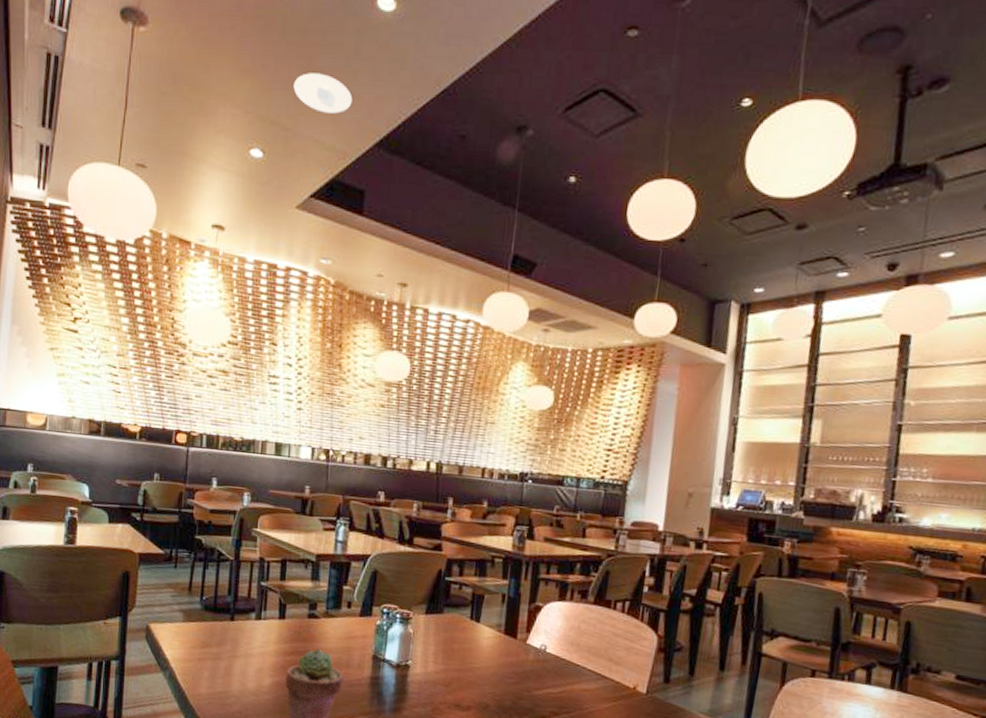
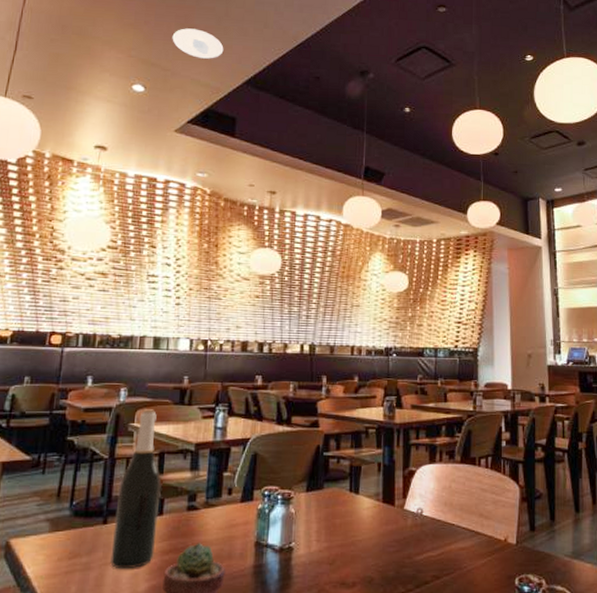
wine bottle: none [238,515,284,664] -> present [110,409,162,570]

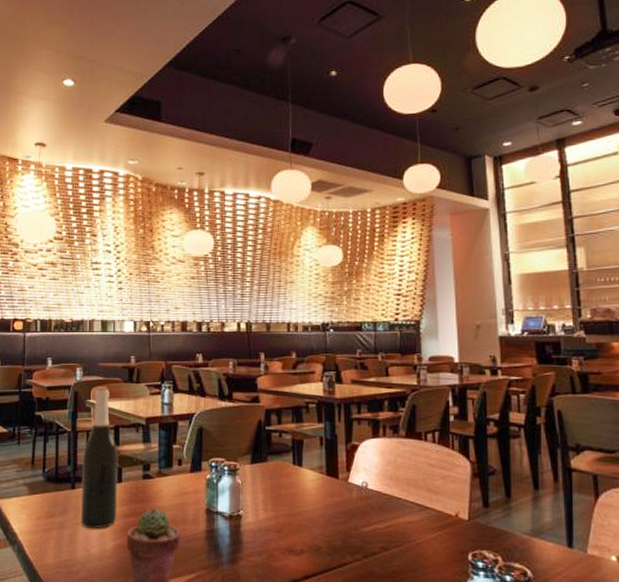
recessed light: present [172,28,224,59] -> none [95,16,144,46]

